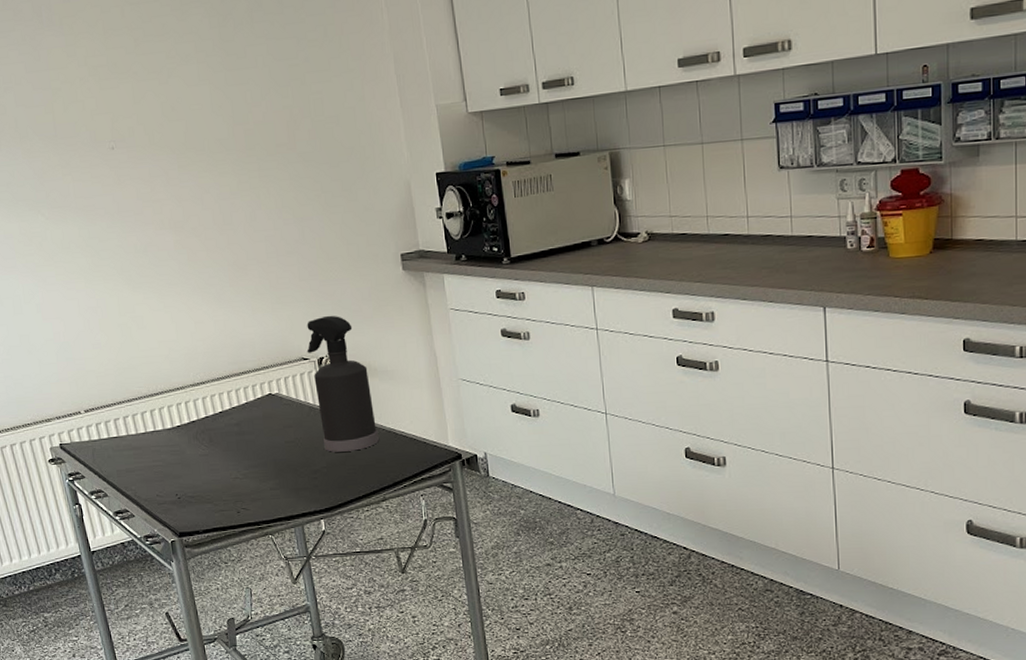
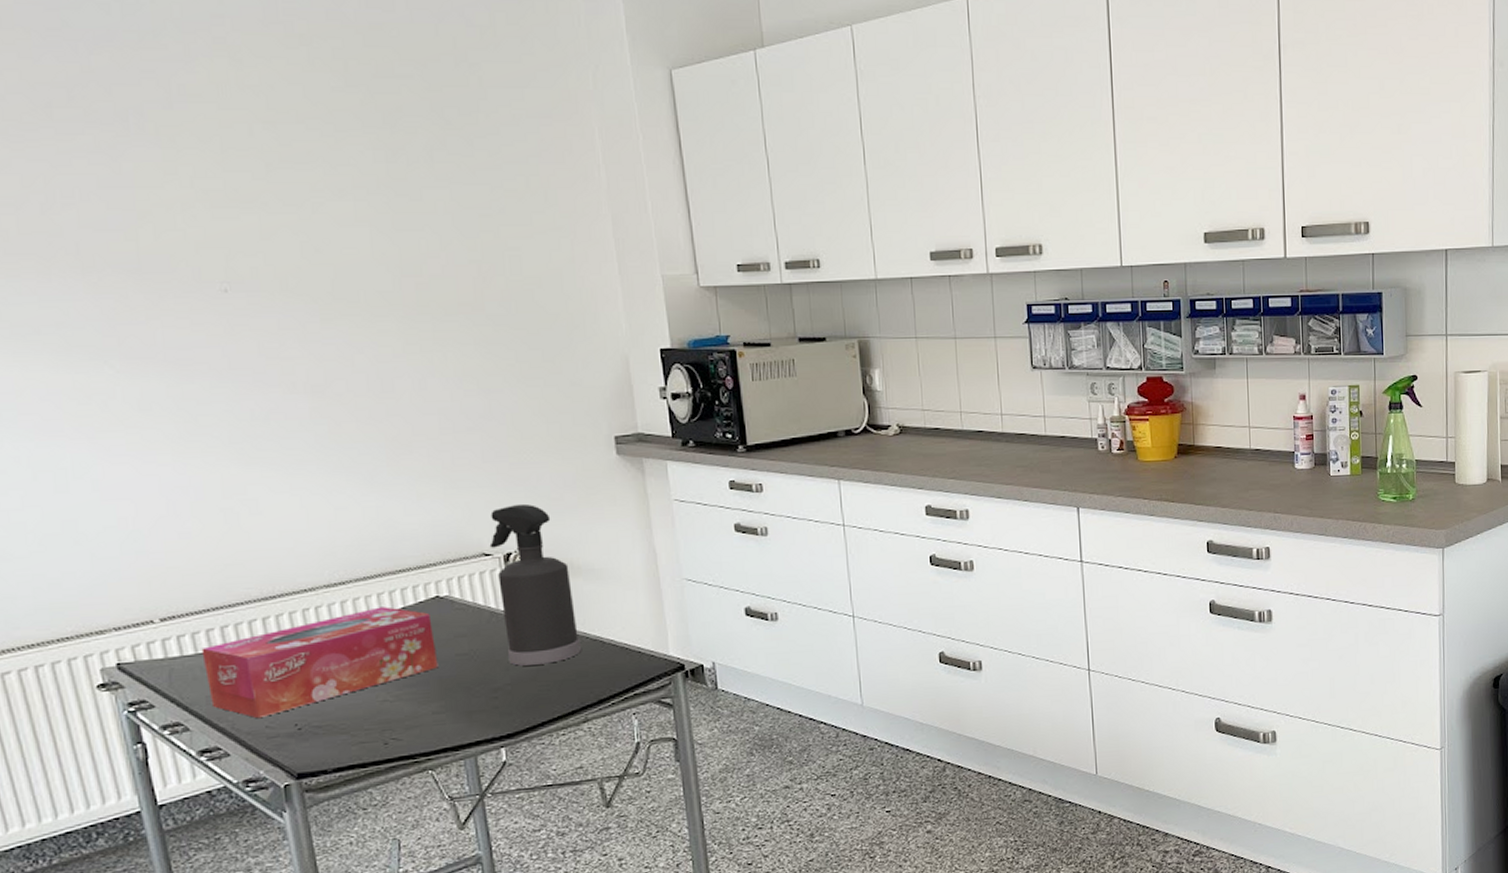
tissue box: none [112,402,273,489] -> present [201,607,439,719]

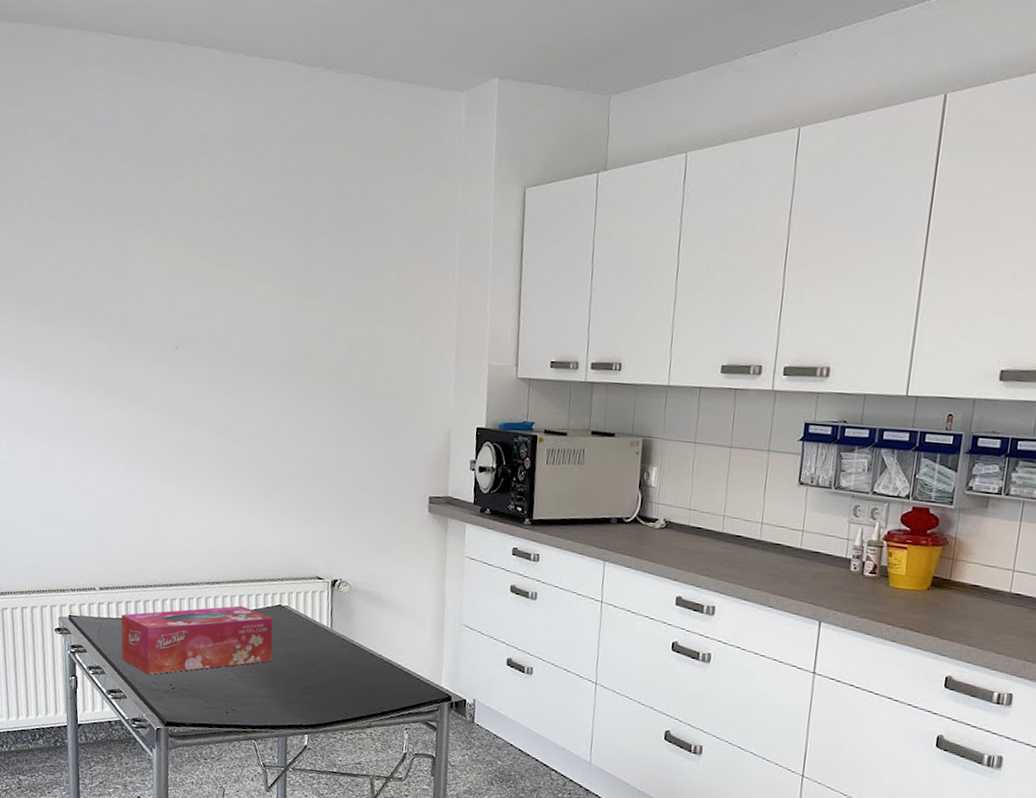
spray bottle: present [489,503,581,666] -> none [322,541,377,675]

